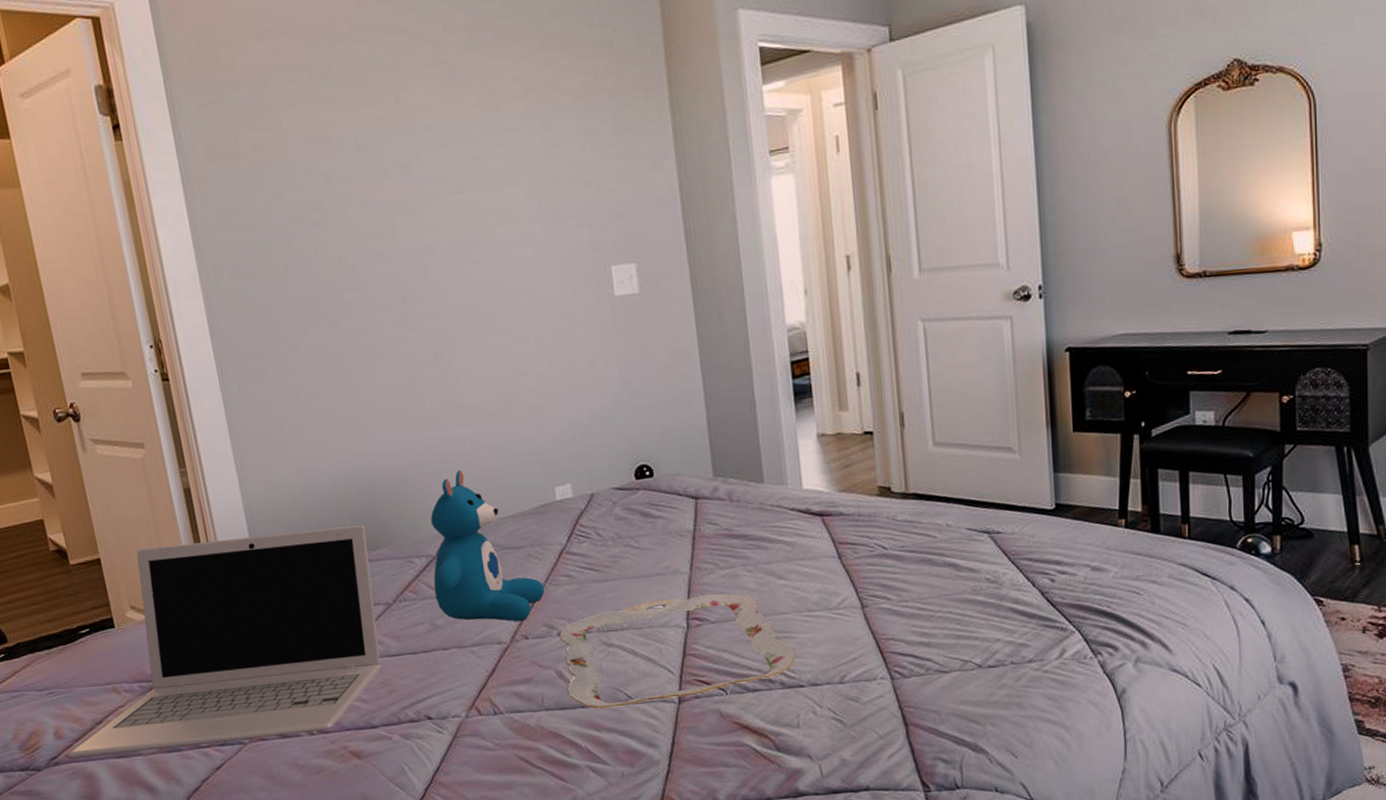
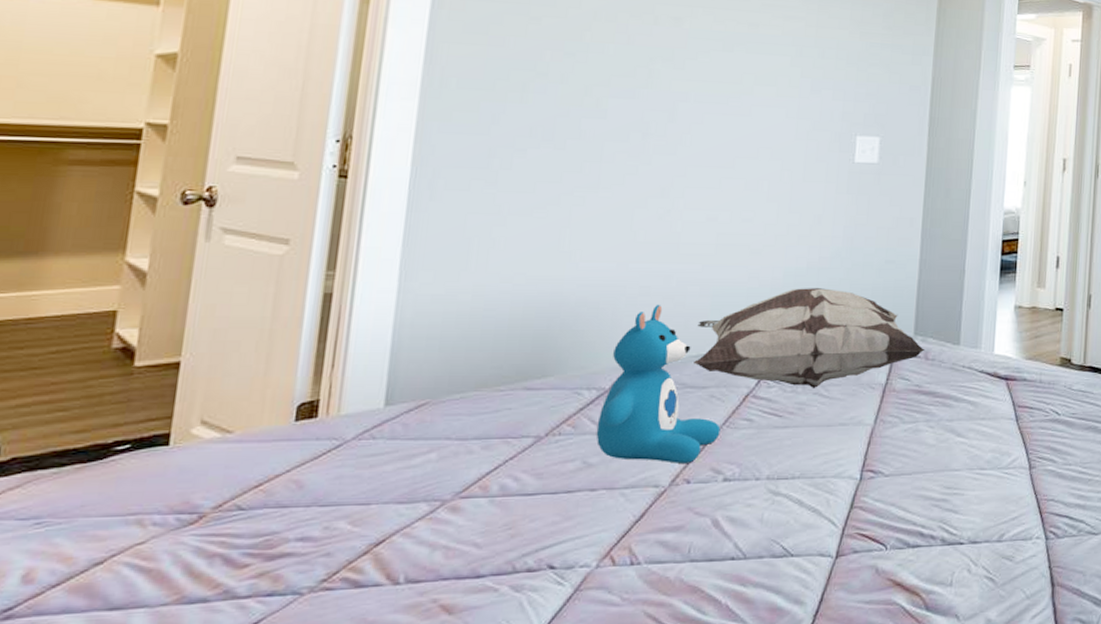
laptop: present [67,525,382,759] -> none [29,351,536,611]
decorative pillow: none [499,436,728,540] -> present [694,288,925,388]
serving tray: present [559,593,796,709] -> none [719,447,962,561]

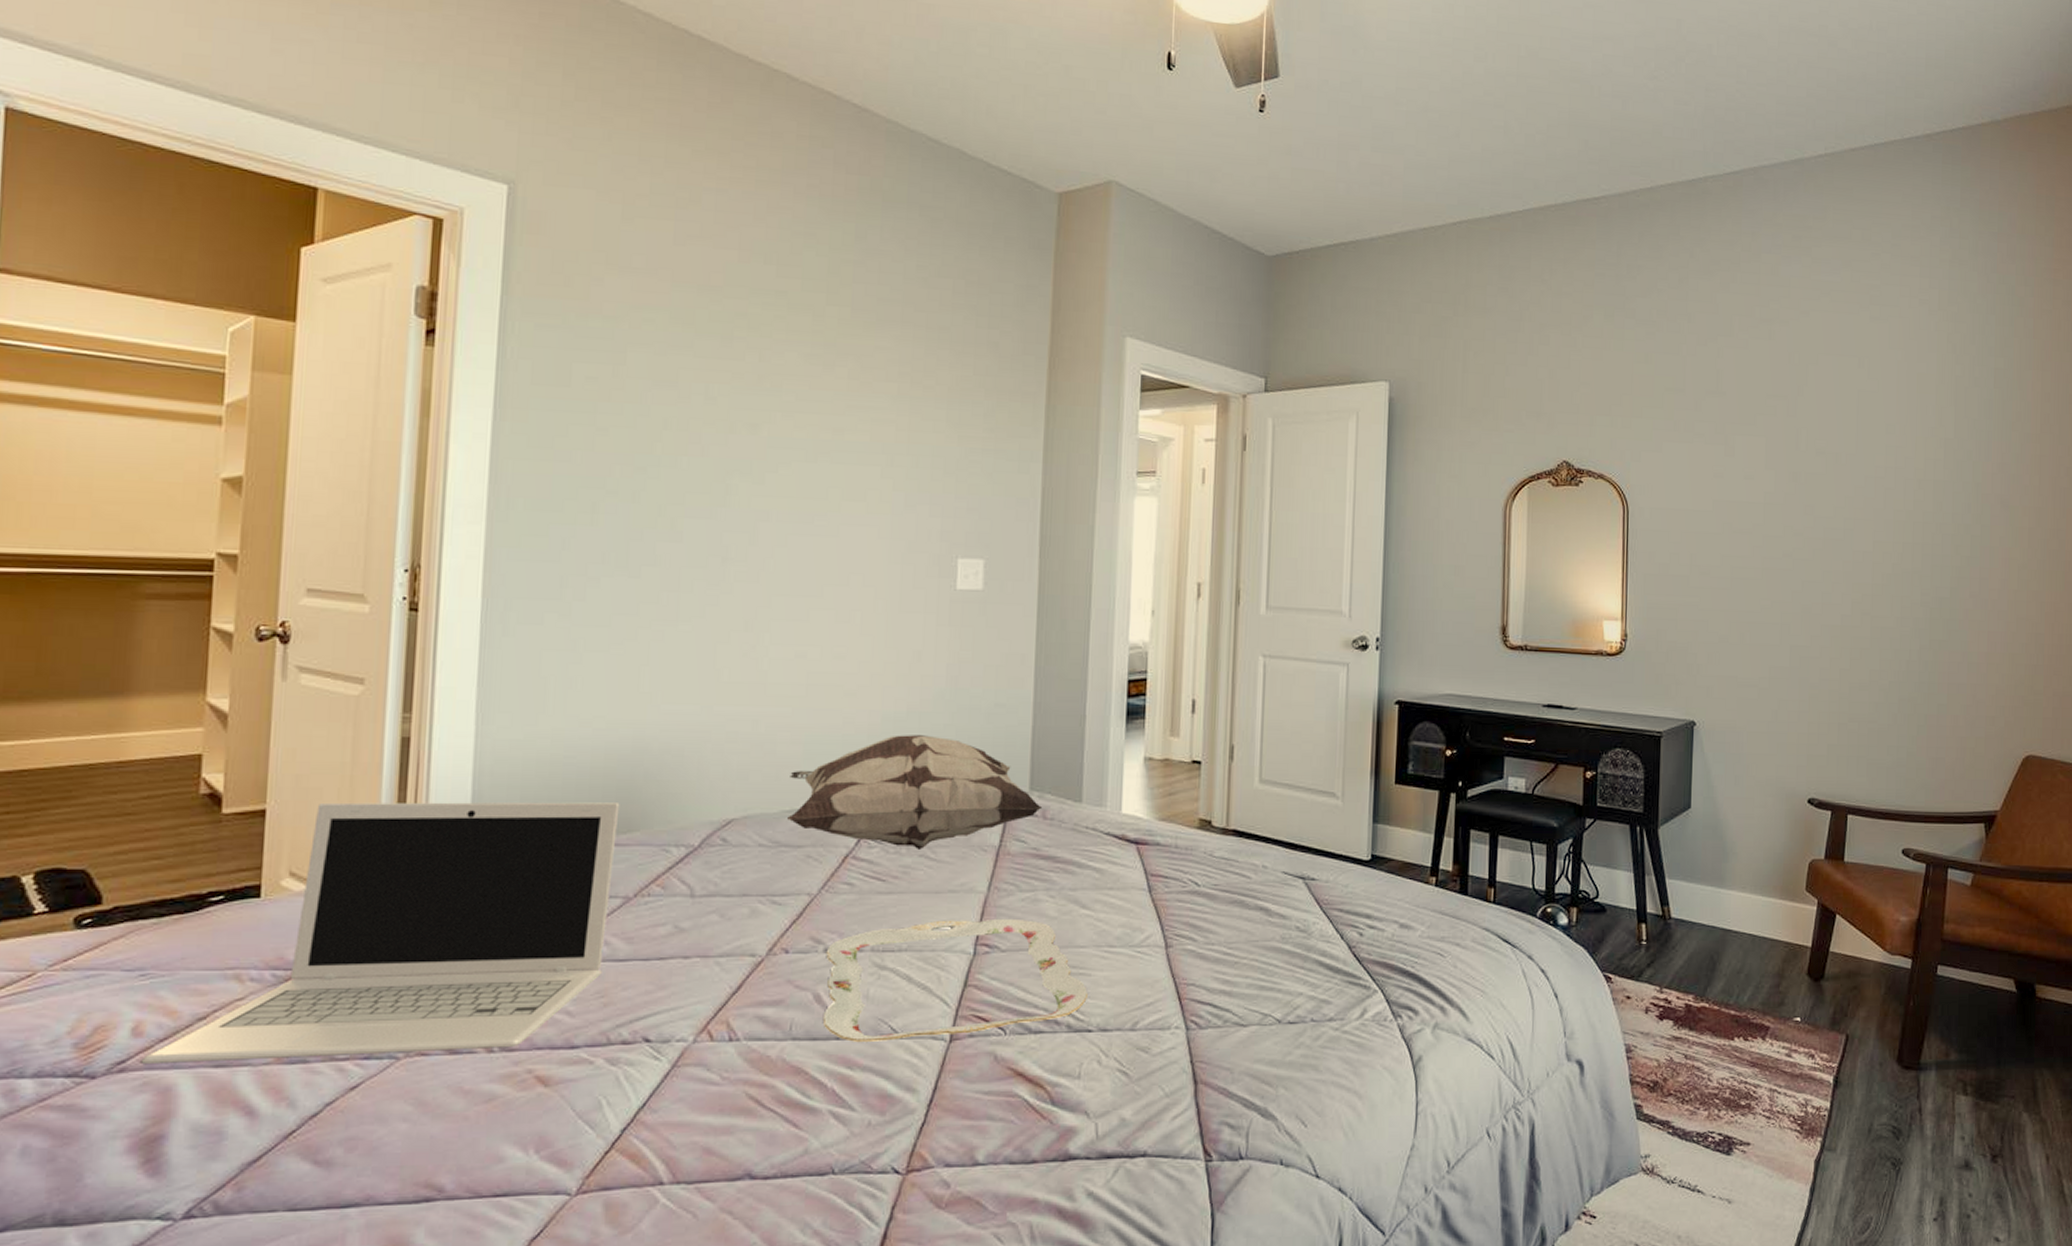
laptop: none [29,351,536,611] -> present [140,802,620,1065]
teddy bear: present [596,304,721,463] -> none [687,752,819,931]
serving tray: none [719,447,962,561] -> present [822,918,1089,1042]

